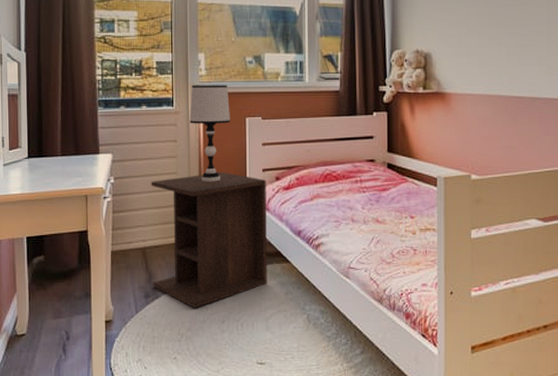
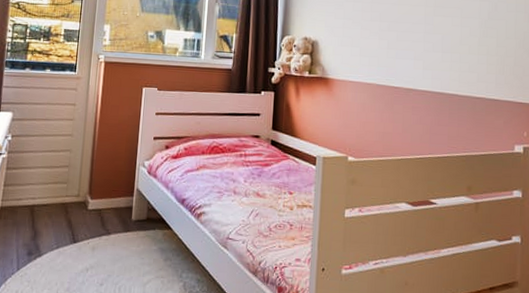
nightstand: present [151,172,267,308] -> none [37,137,156,269]
table lamp: present [189,85,230,183] -> none [89,53,129,147]

